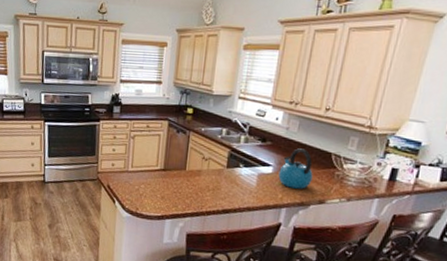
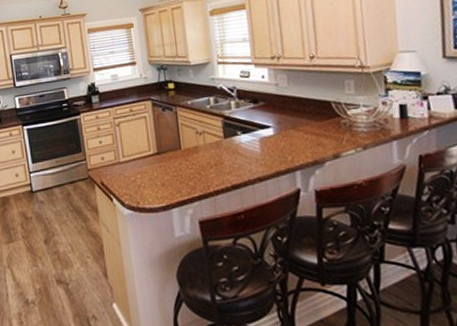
kettle: present [278,148,313,189] -> none [280,102,319,147]

